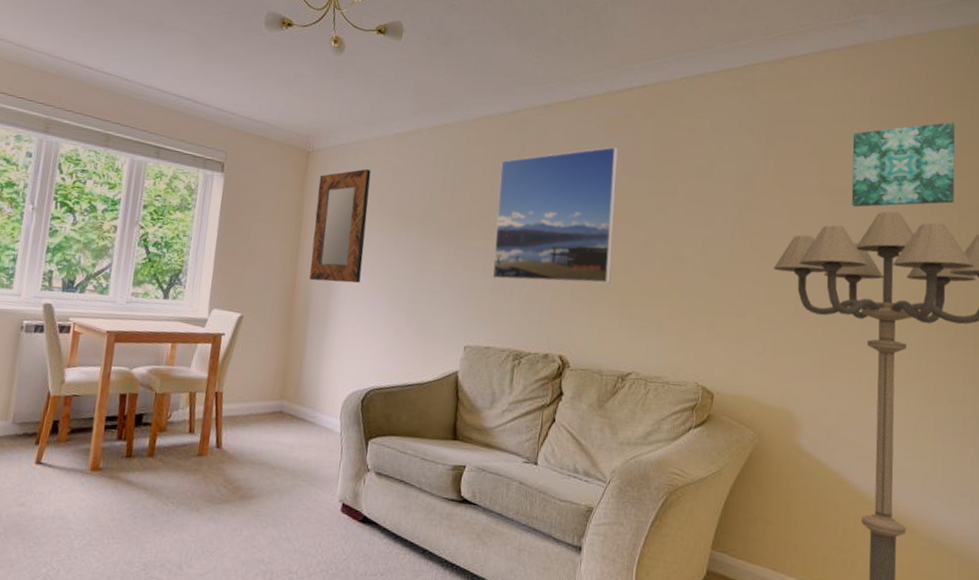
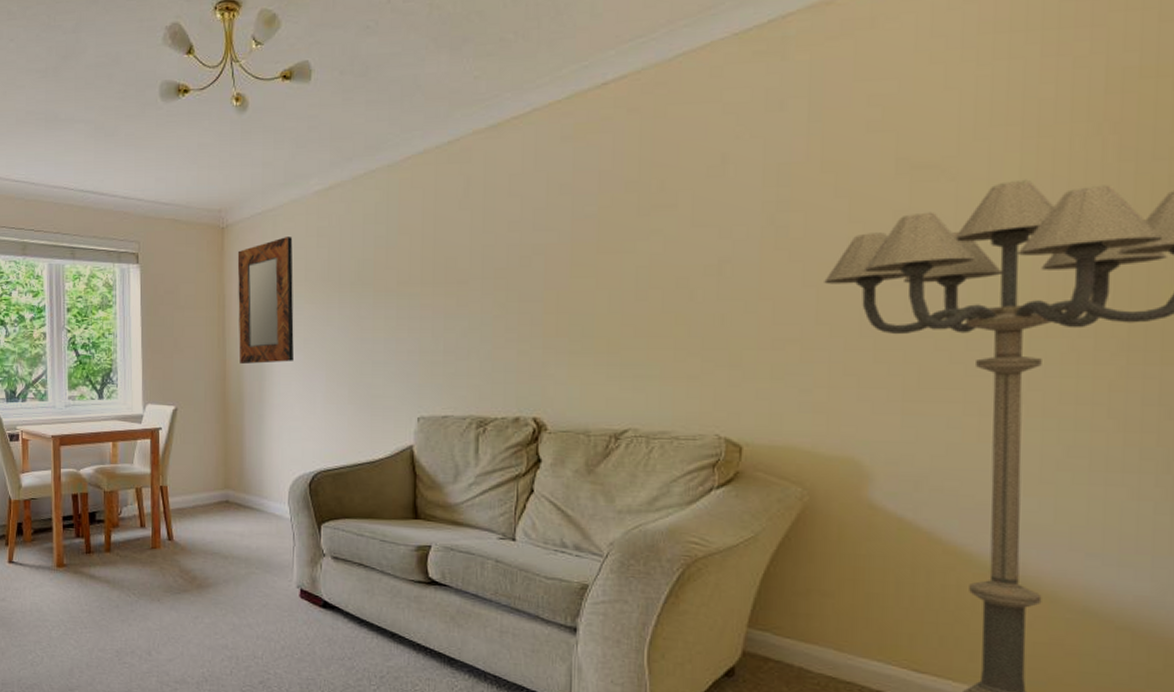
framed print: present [492,146,618,284] -> none [442,160,593,339]
wall art: present [851,122,955,207] -> none [946,34,1130,183]

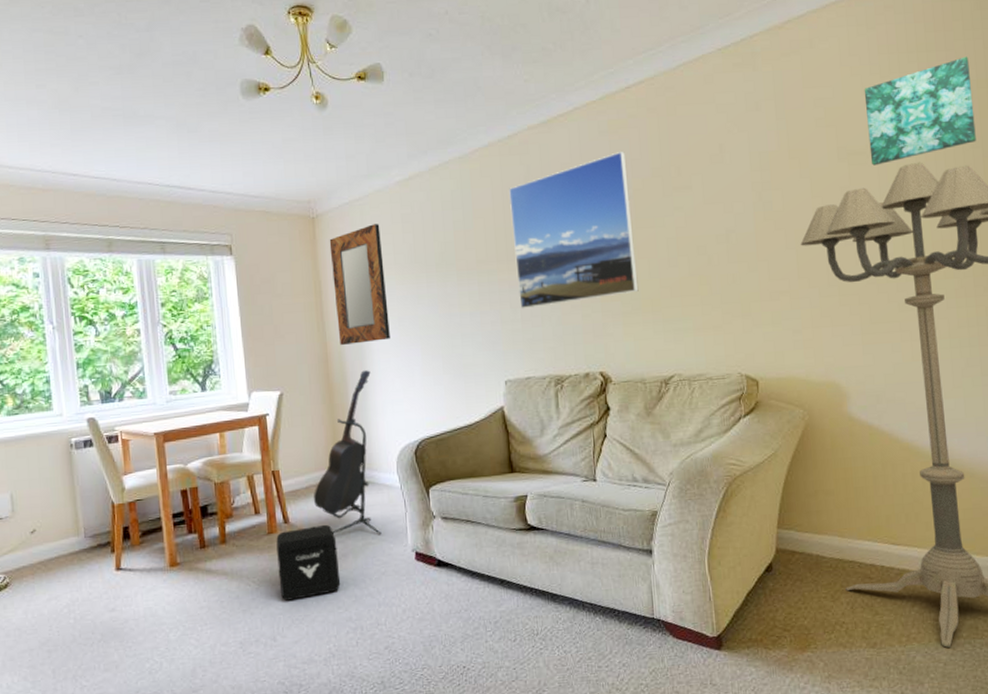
air purifier: none [158,547,220,618] -> present [276,524,341,601]
acoustic guitar: none [199,392,269,565] -> present [313,370,382,534]
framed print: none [442,160,593,339] -> present [509,151,639,309]
wall art: none [946,34,1130,183] -> present [864,56,976,166]

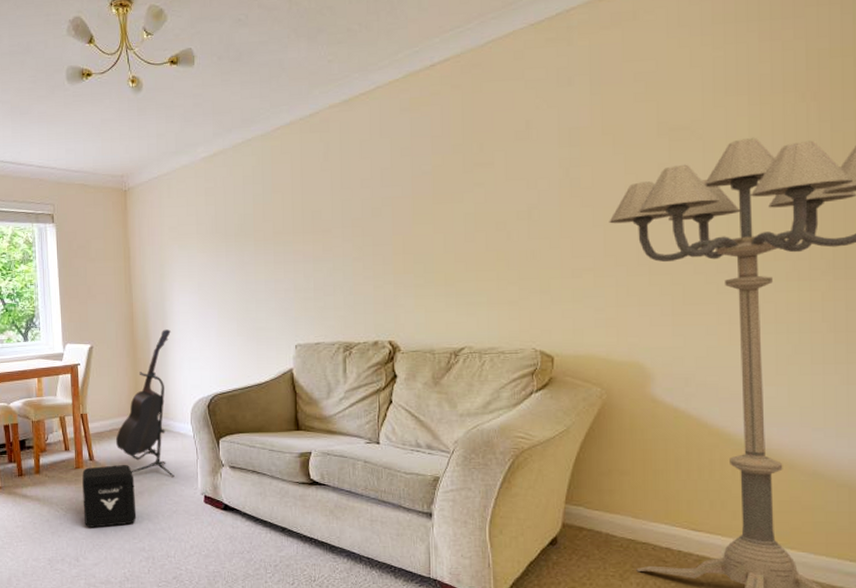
home mirror: present [329,224,390,345] -> none [139,197,190,306]
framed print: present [509,151,639,309] -> none [308,128,433,279]
wall art: present [864,56,976,166] -> none [692,23,824,142]

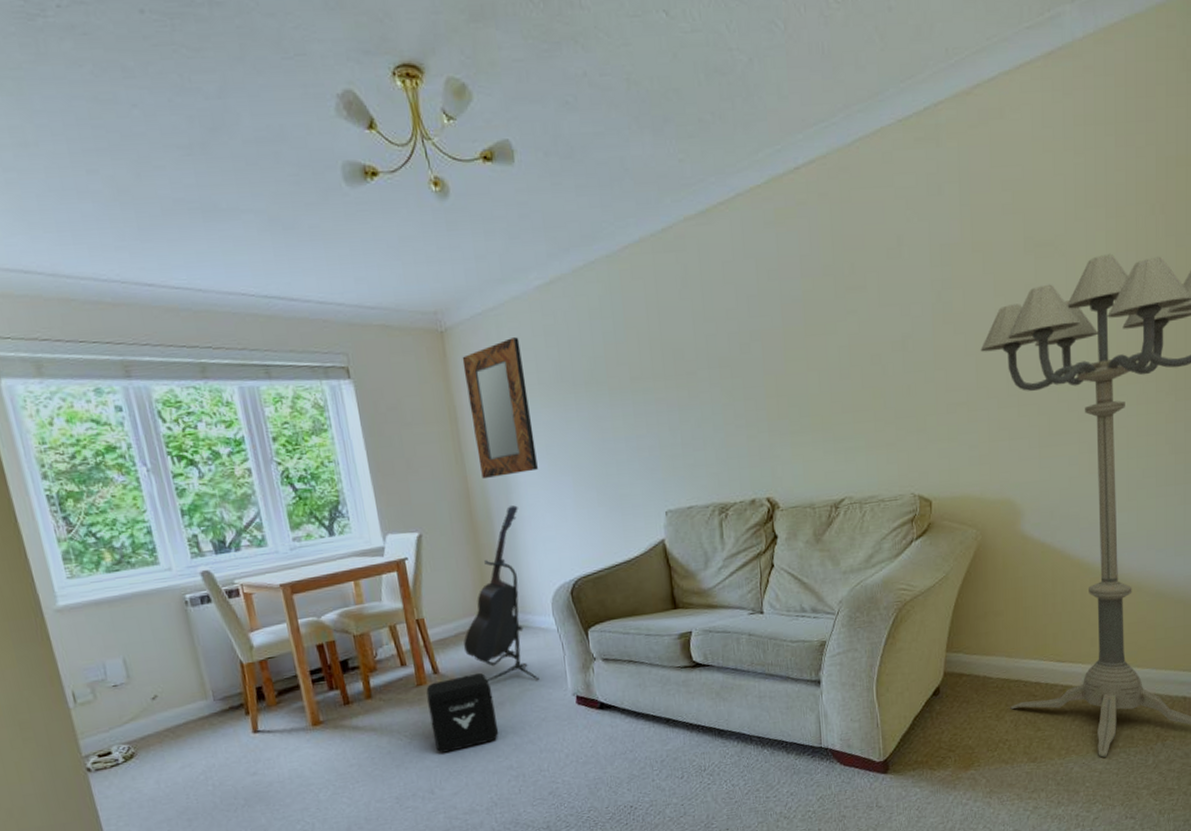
home mirror: none [139,197,190,306] -> present [462,337,538,478]

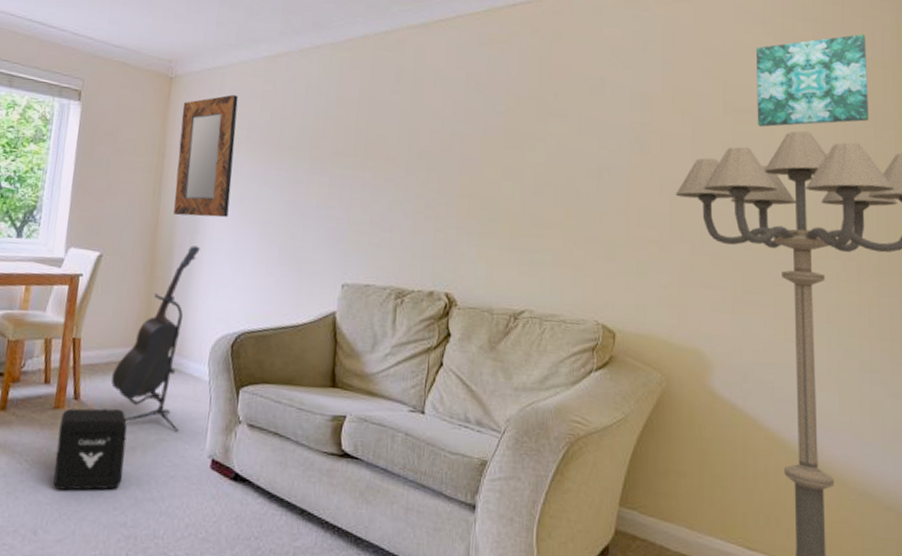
wall art: none [1056,128,1171,259] -> present [756,34,869,127]

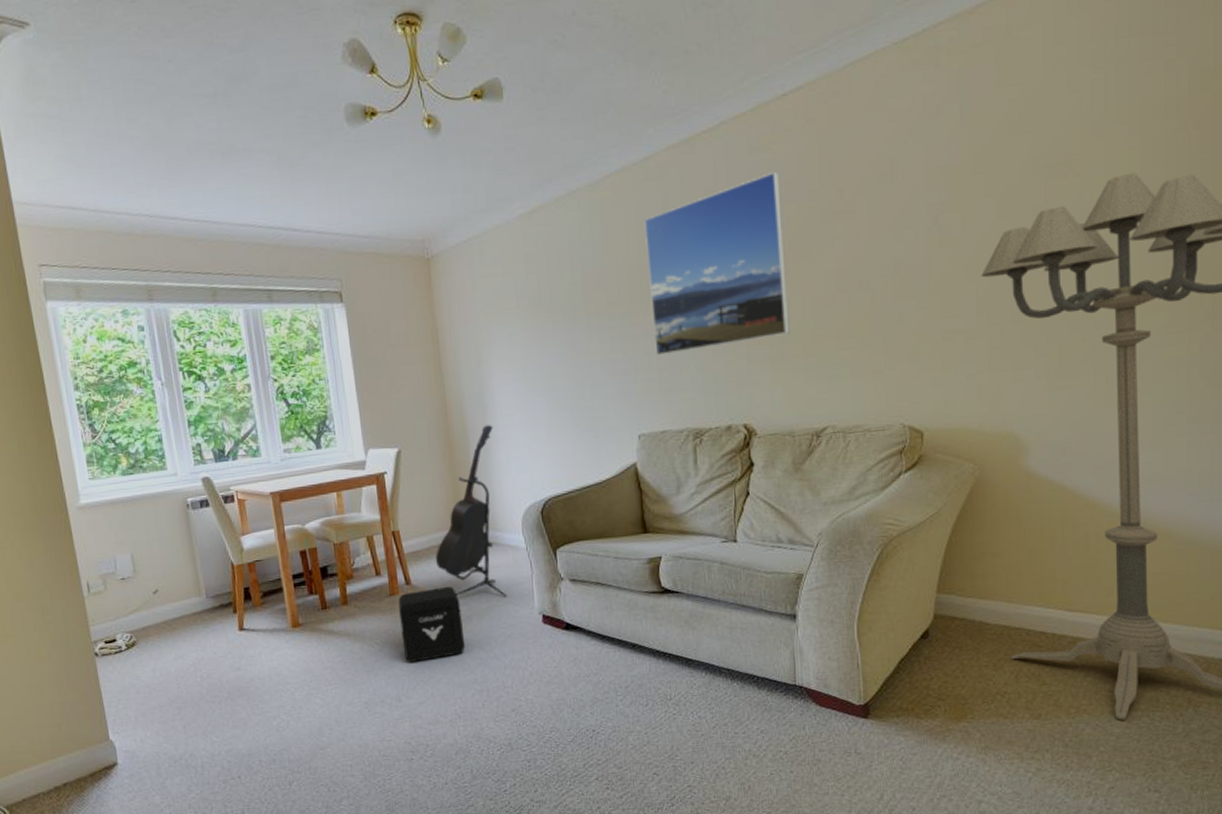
home mirror: present [173,95,239,218] -> none [446,264,514,398]
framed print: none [370,66,503,214] -> present [644,171,790,356]
wall art: present [756,34,869,127] -> none [1070,38,1207,179]

